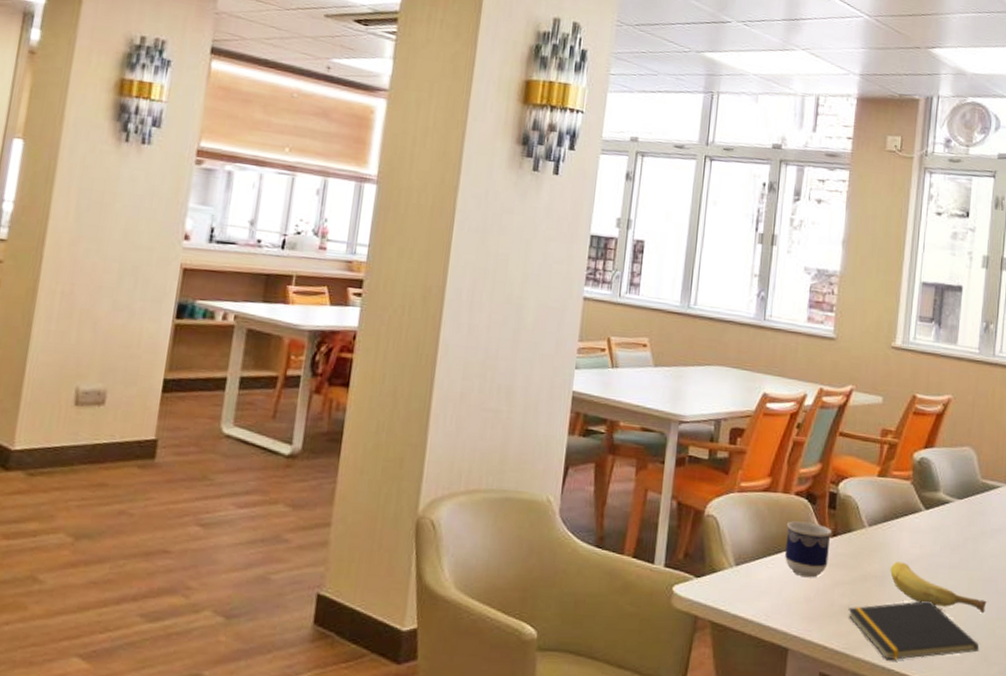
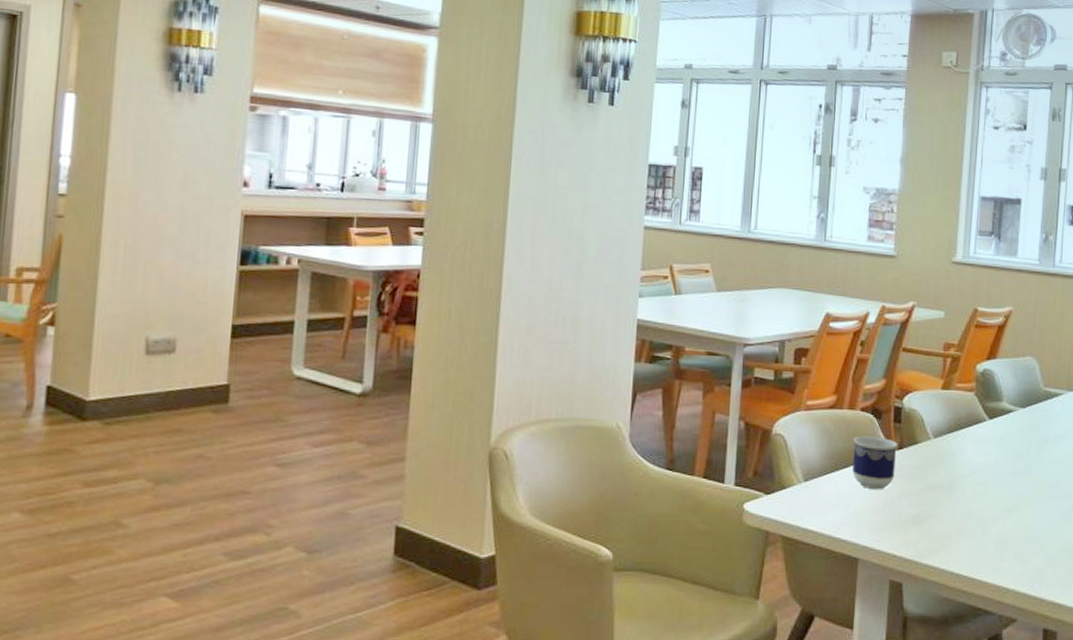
notepad: present [848,600,980,661] -> none [916,506,1045,566]
fruit: present [890,561,987,614] -> none [956,470,1051,517]

